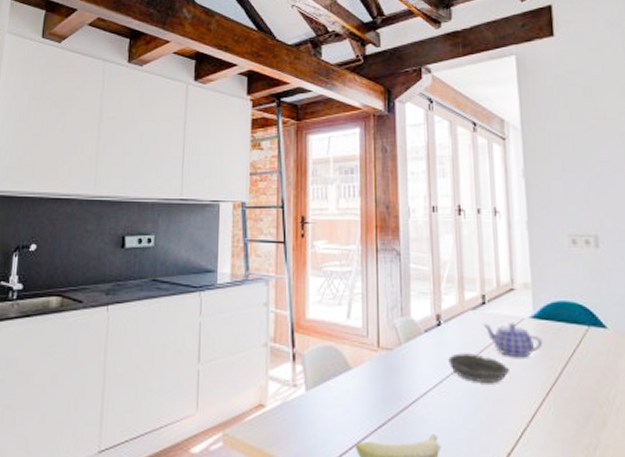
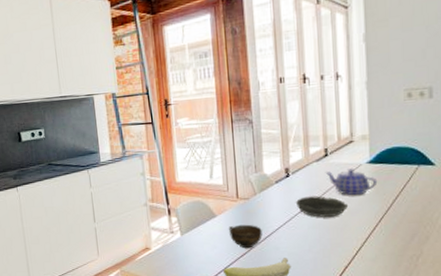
cup: none [366,383,407,417] -> present [229,224,262,249]

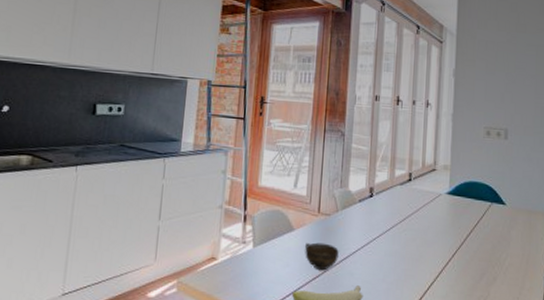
bowl: present [295,196,349,217] -> none [375,220,426,245]
teapot: present [325,168,378,196] -> none [407,197,454,226]

